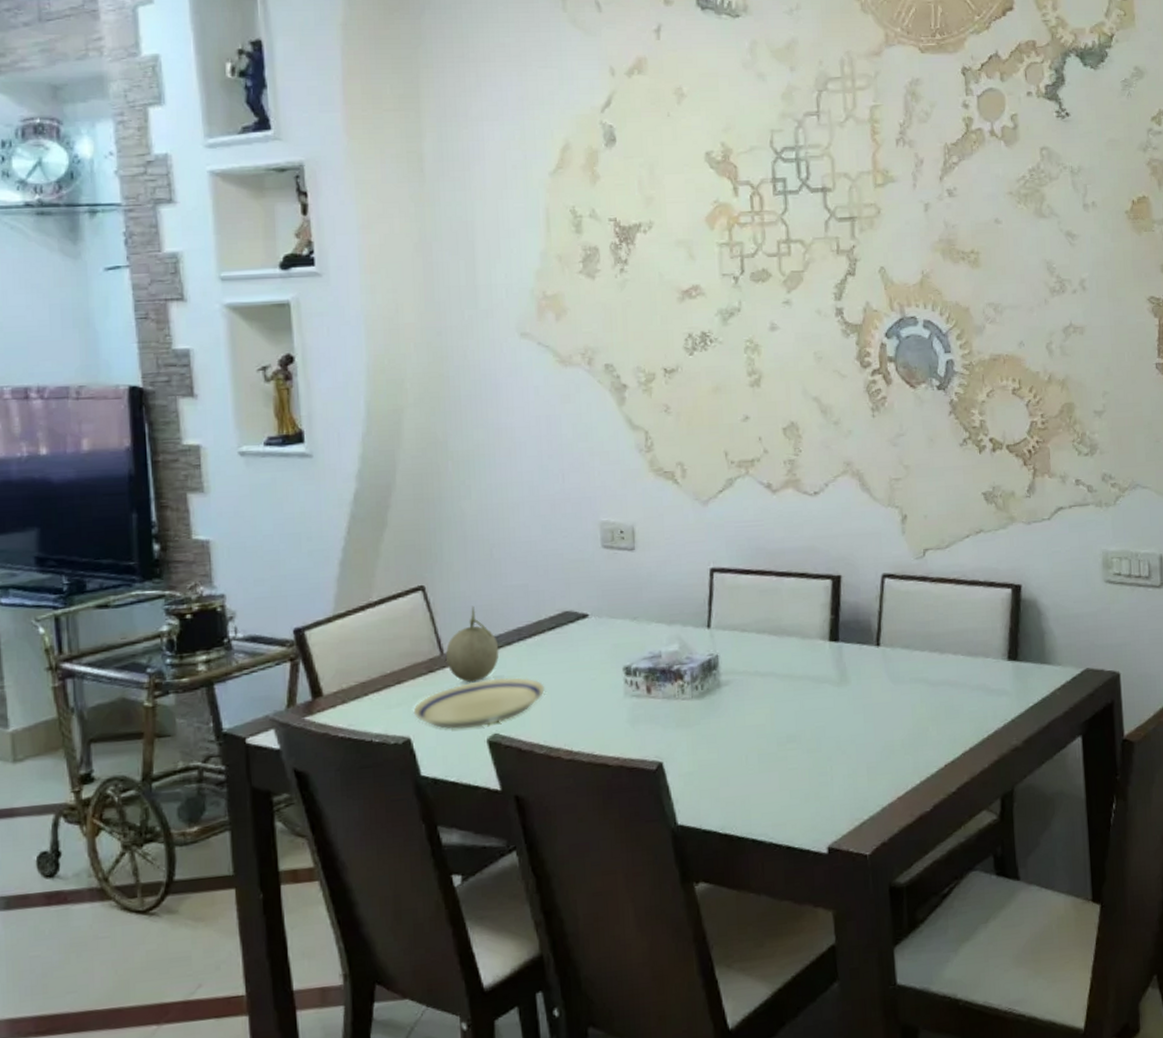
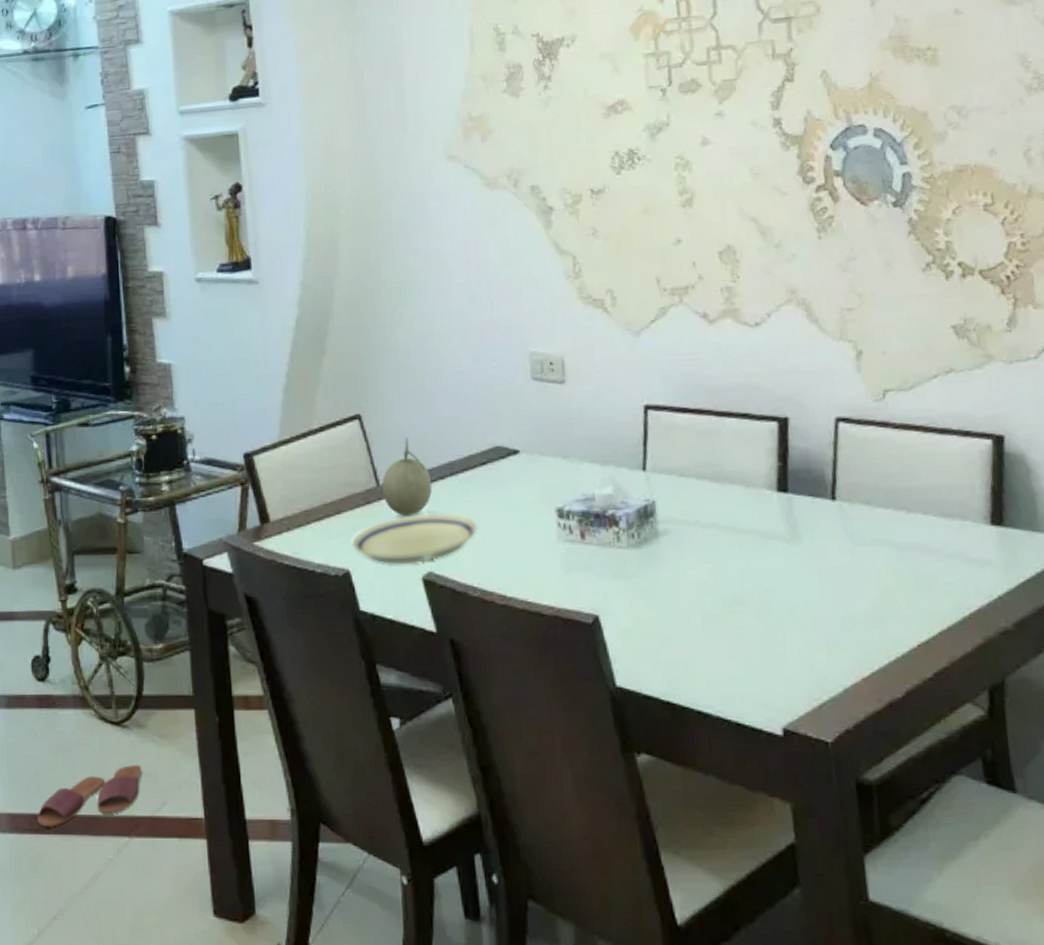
slippers: none [45,951,173,1028] -> present [37,765,142,827]

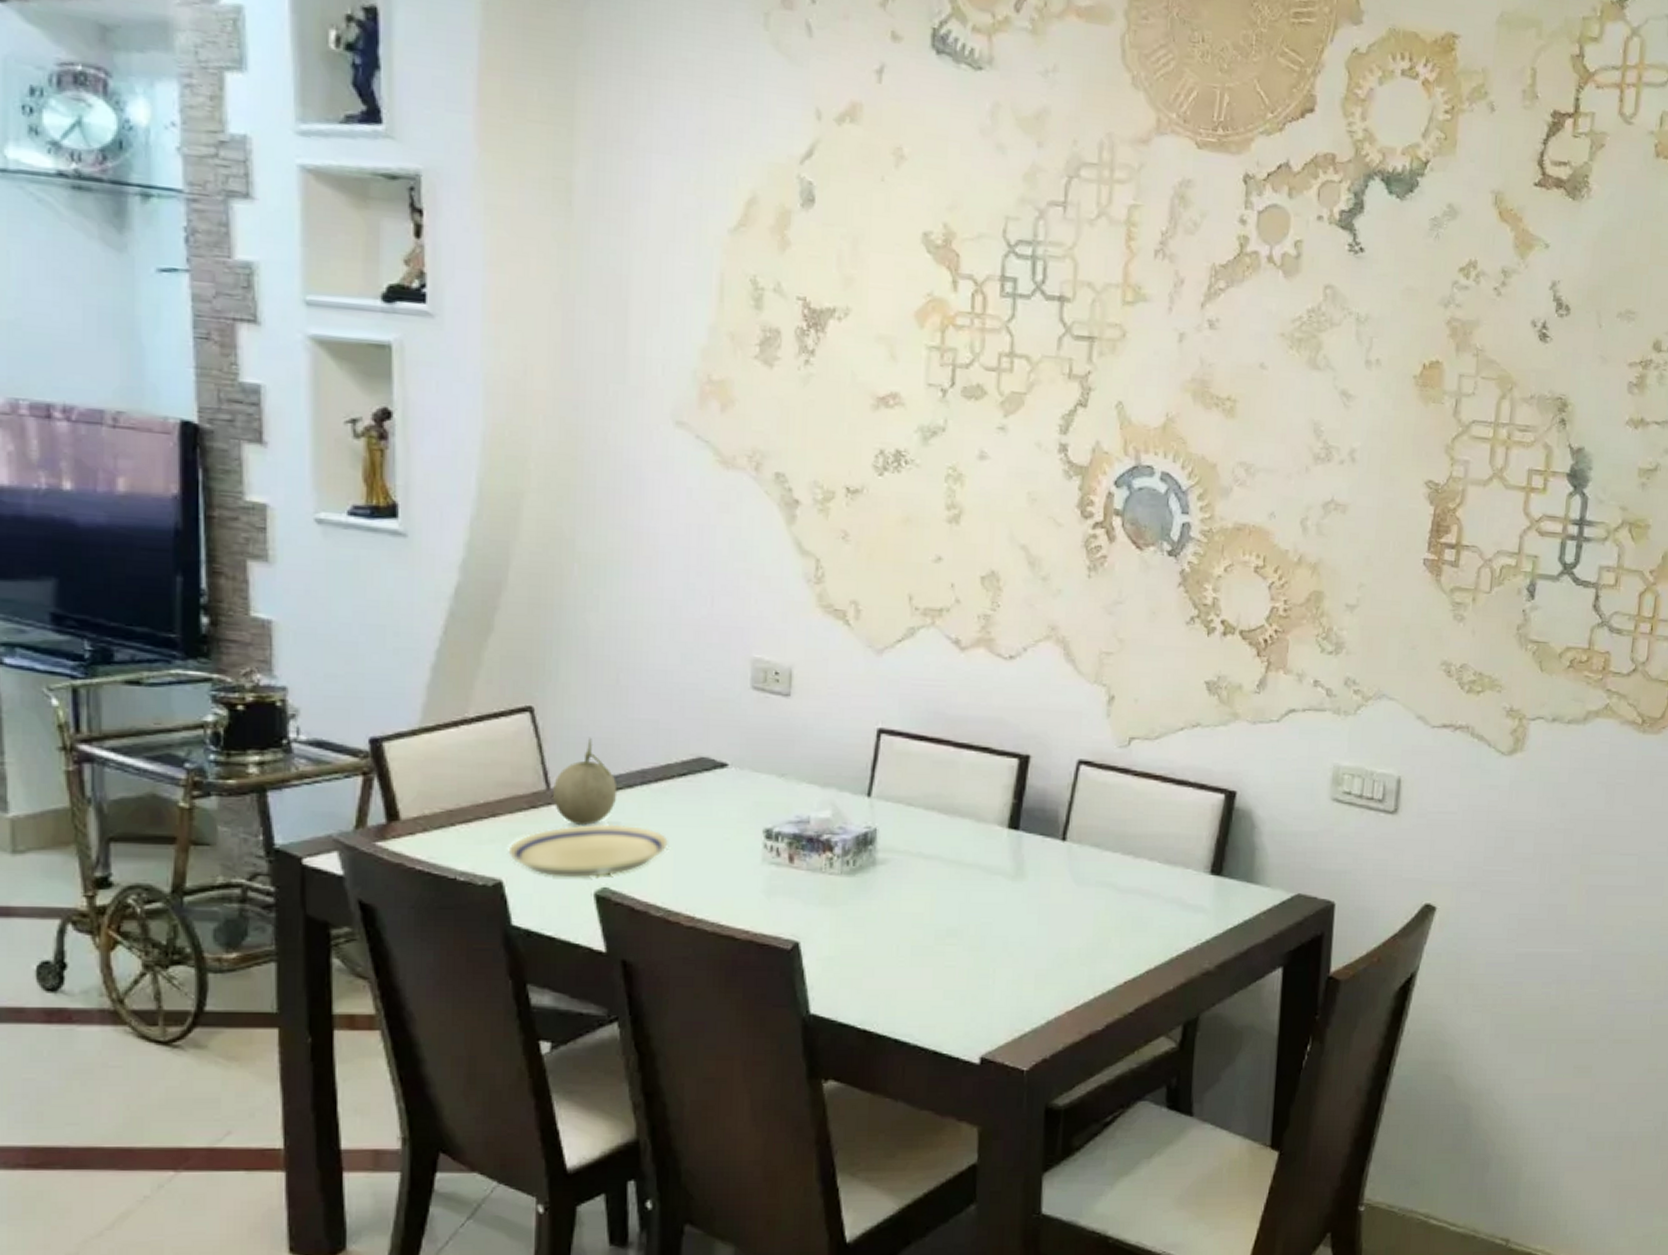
slippers: present [37,765,142,827] -> none [38,1090,198,1161]

